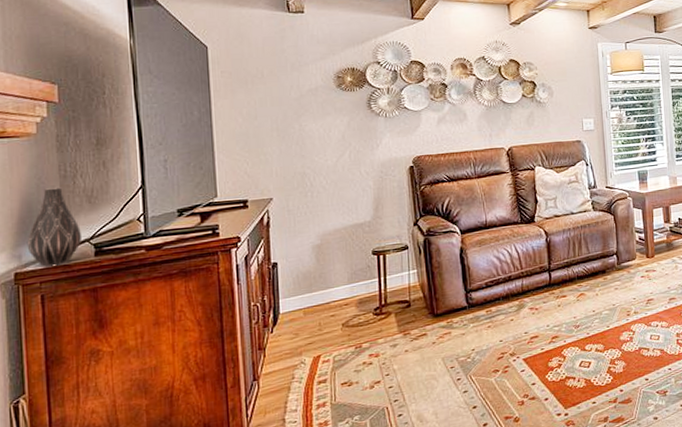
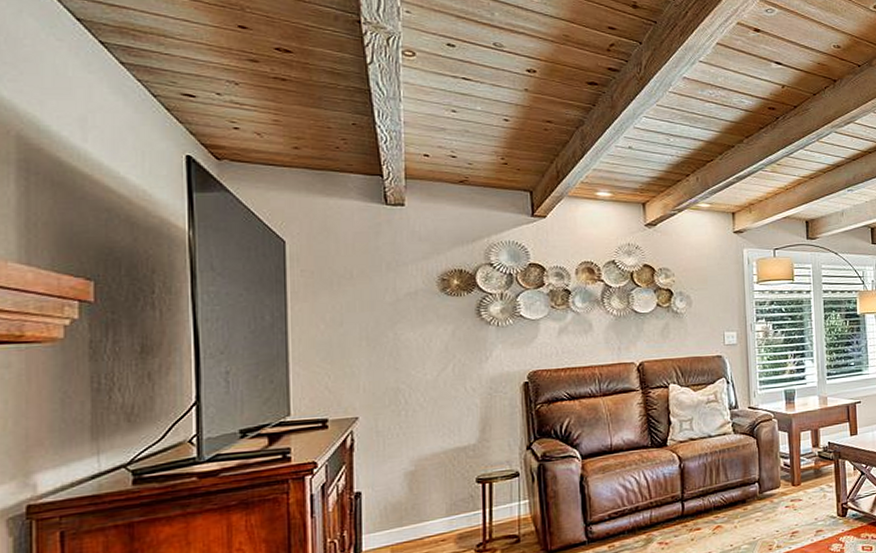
vase: present [26,187,83,267] -> none [44,403,118,498]

